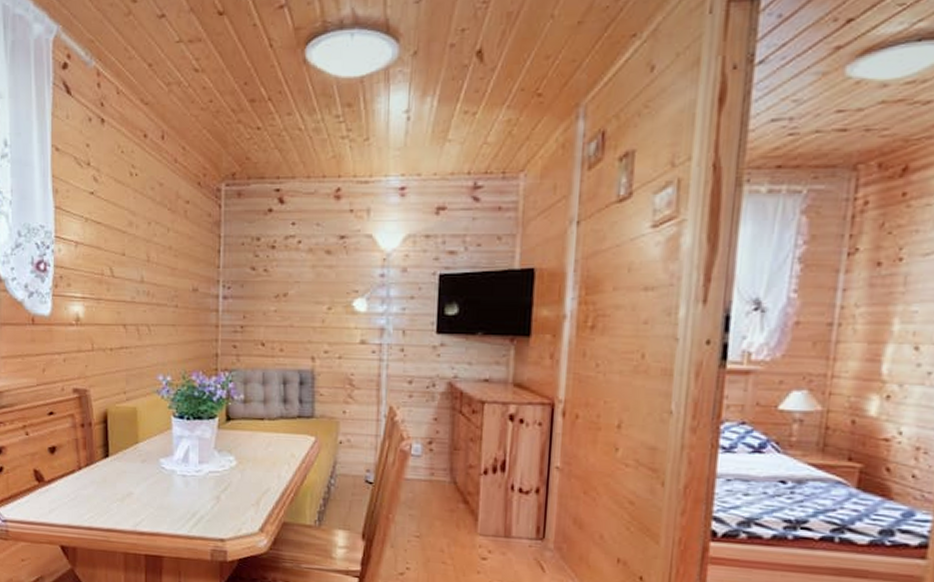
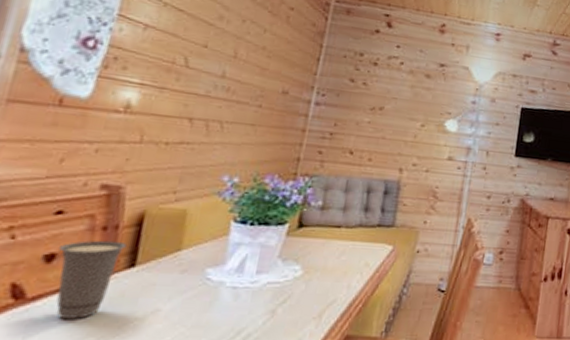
cup: none [56,435,100,498] -> present [56,240,127,319]

